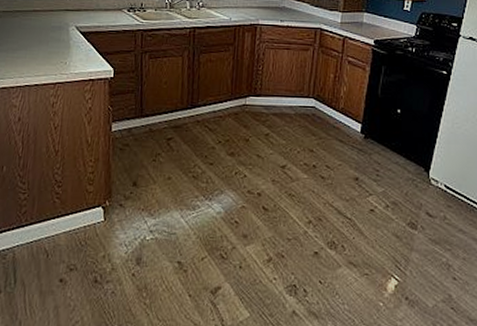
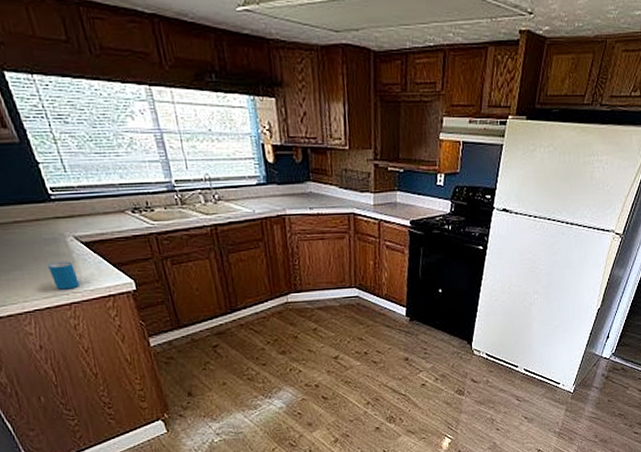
mug: none [47,46,69,71] -> present [48,261,81,290]

